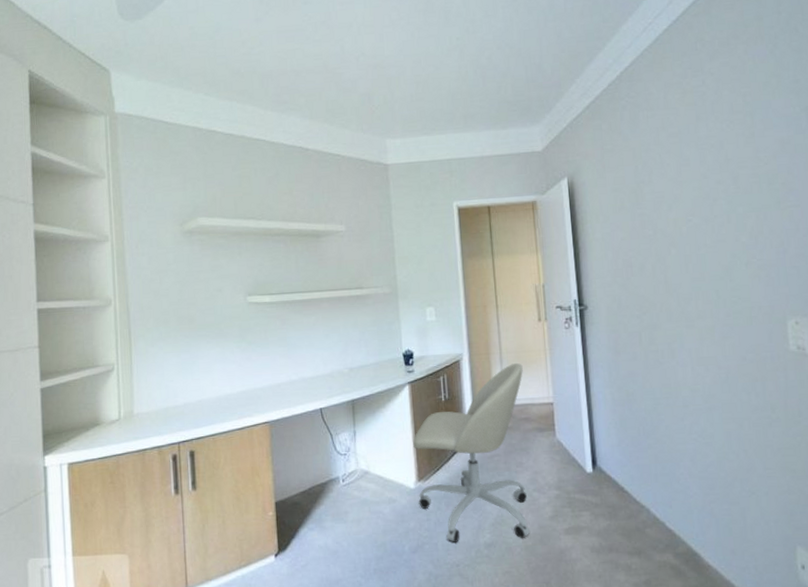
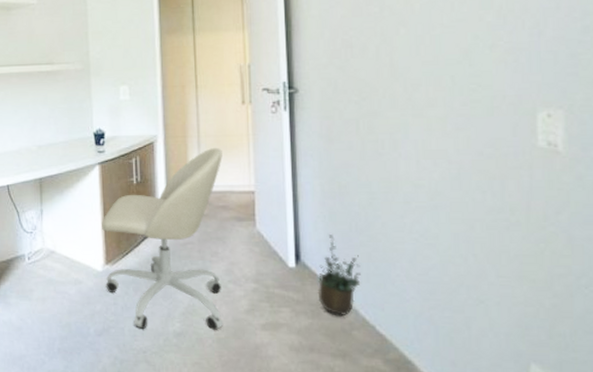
potted plant: none [613,439,650,516] -> present [318,235,361,317]

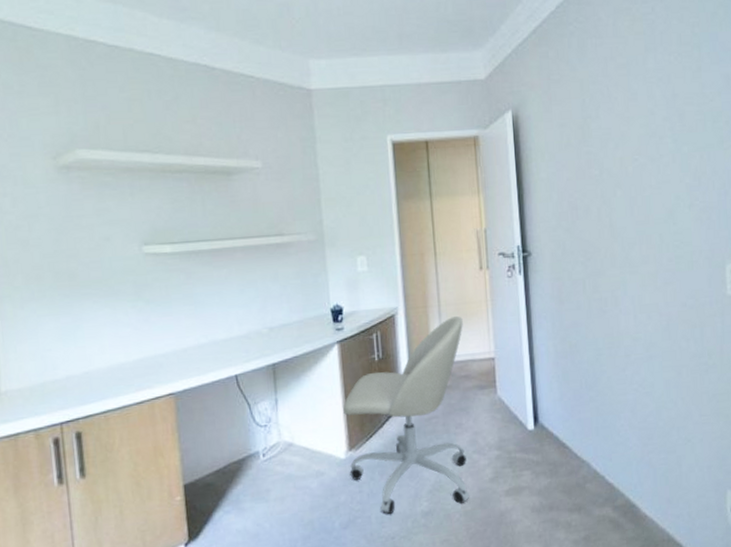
potted plant: present [318,235,361,317] -> none [555,393,591,472]

